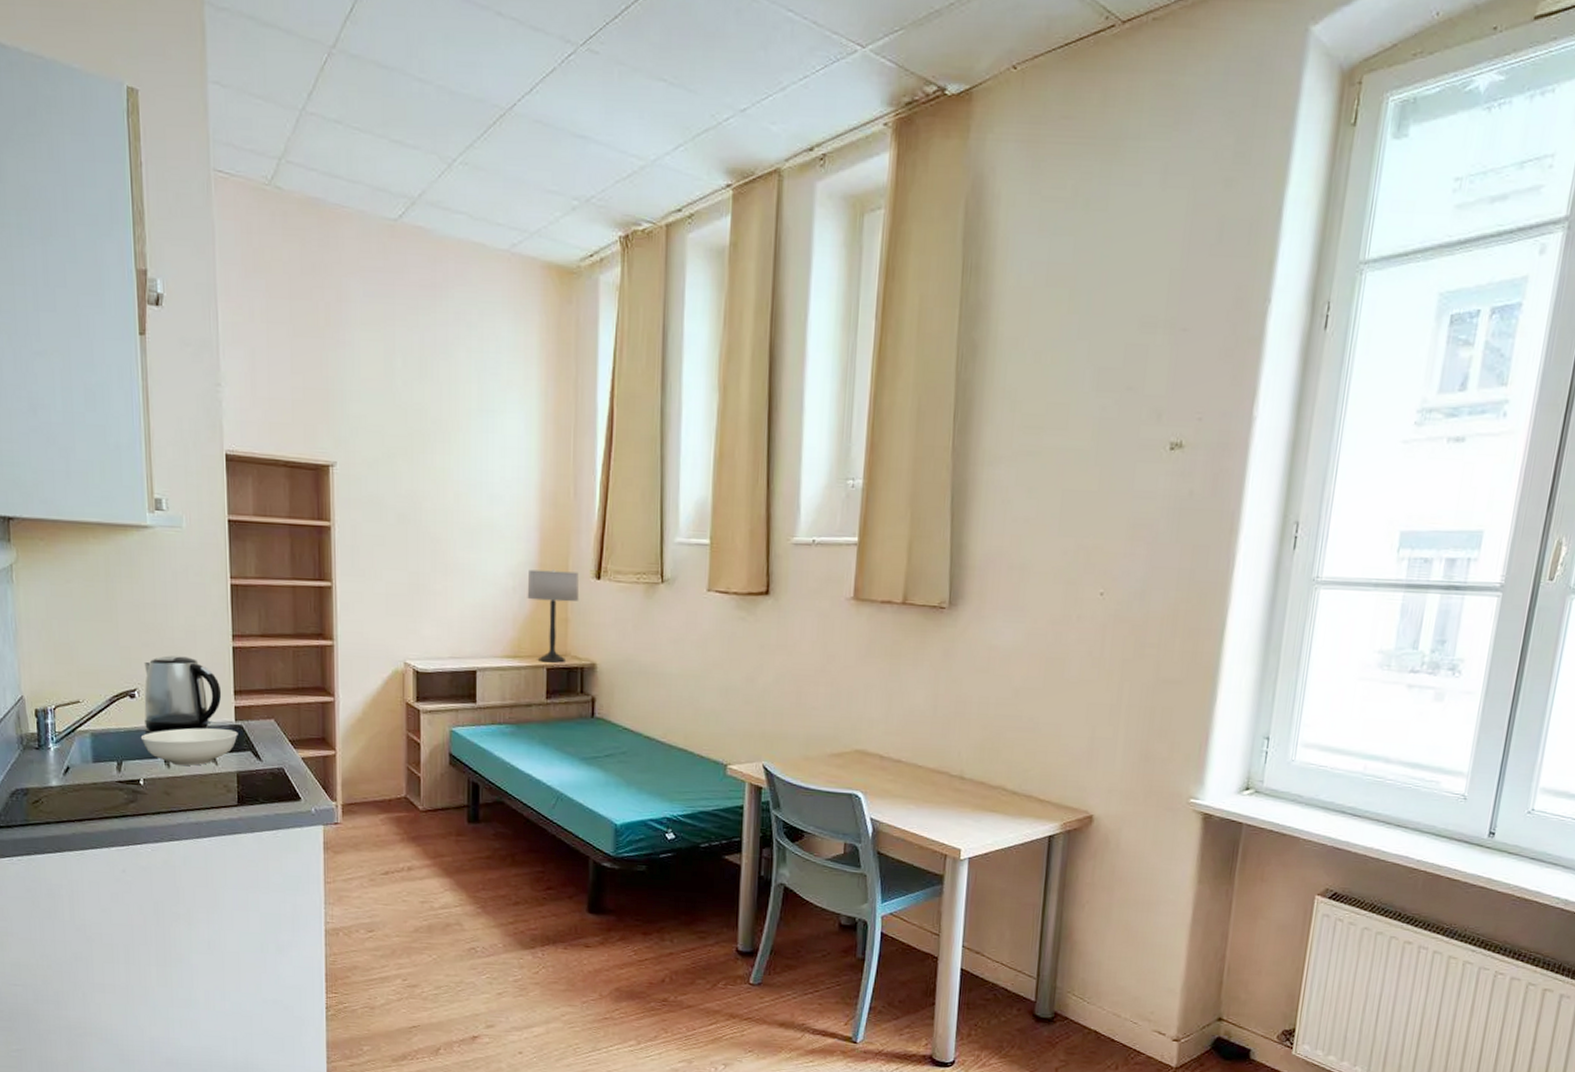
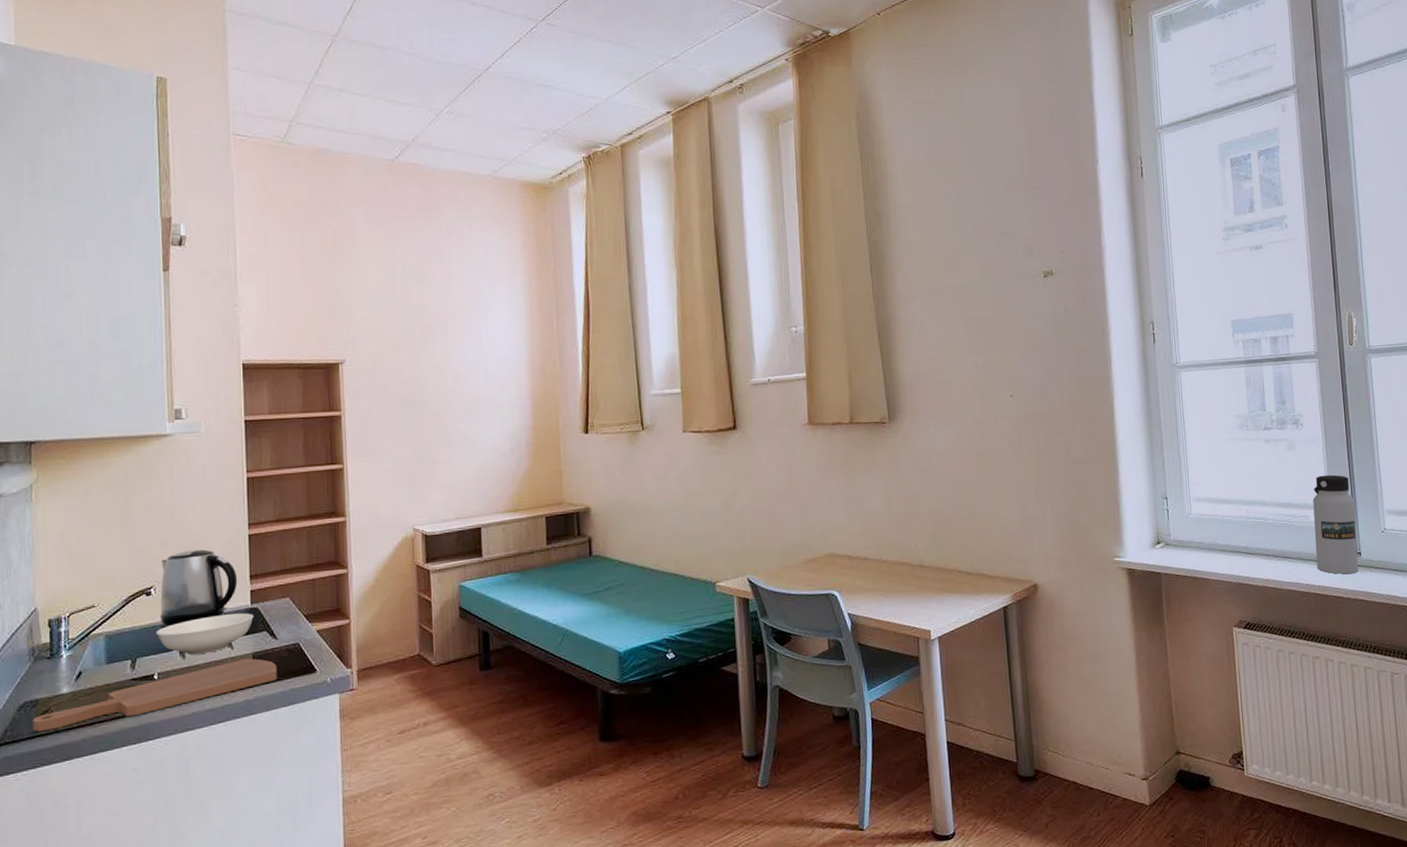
cutting board: none [24,776,262,821] -> present [33,658,278,732]
table lamp: present [527,569,580,663] -> none [523,429,571,512]
water bottle: none [1435,736,1504,856] -> present [1312,474,1359,575]

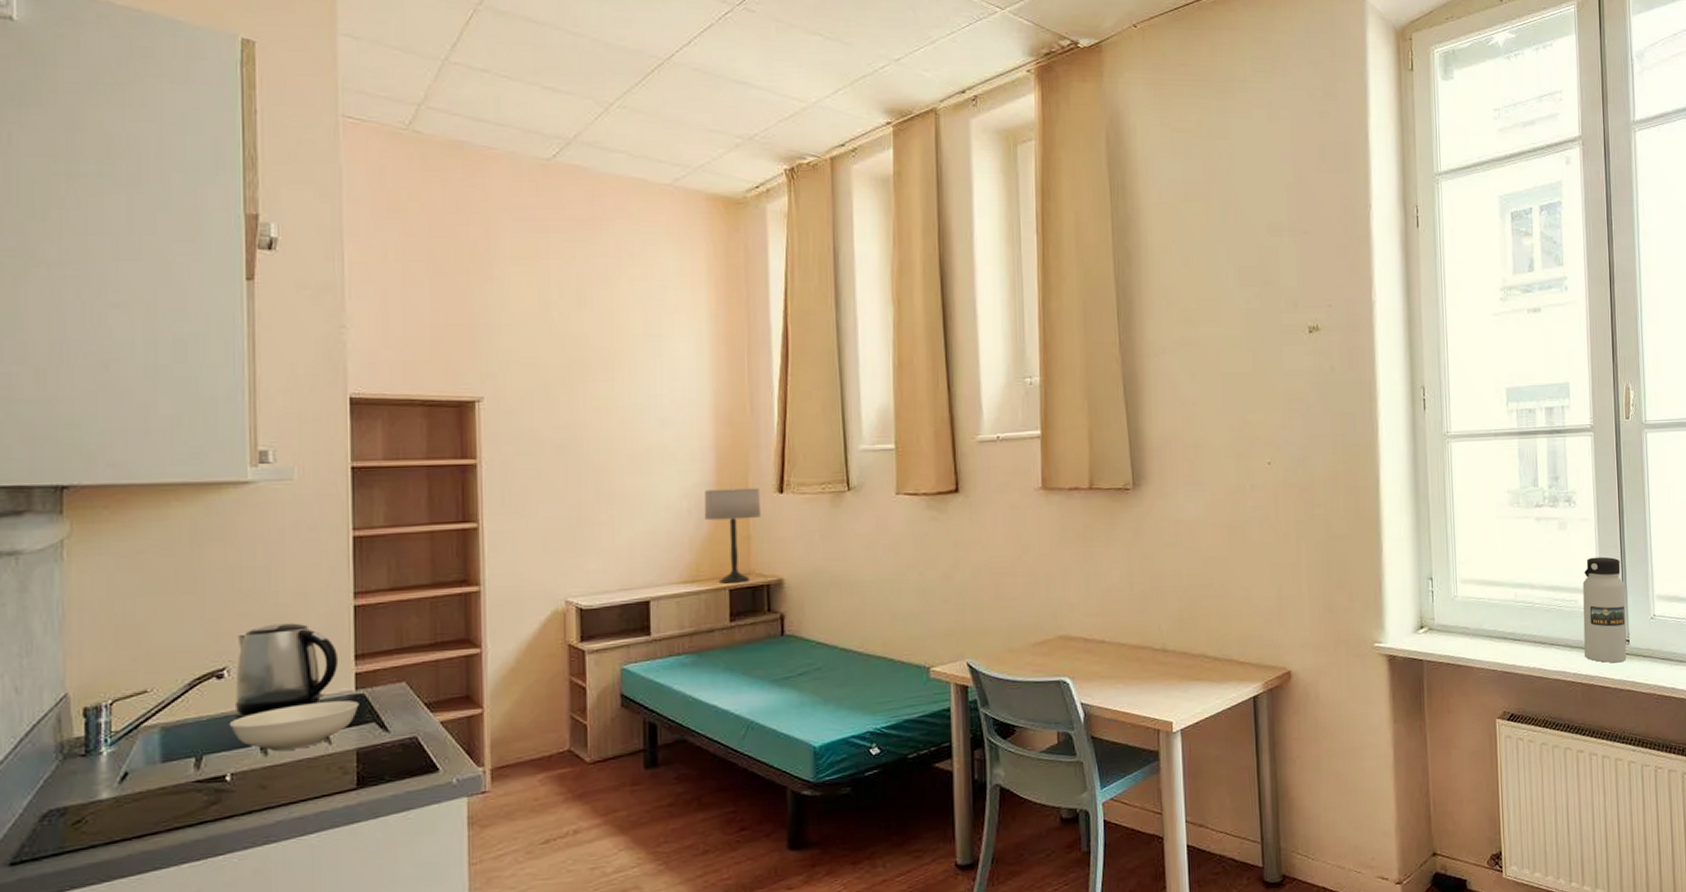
cutting board: present [33,658,278,732] -> none [60,755,389,848]
table lamp: none [523,429,571,512] -> present [704,487,762,584]

